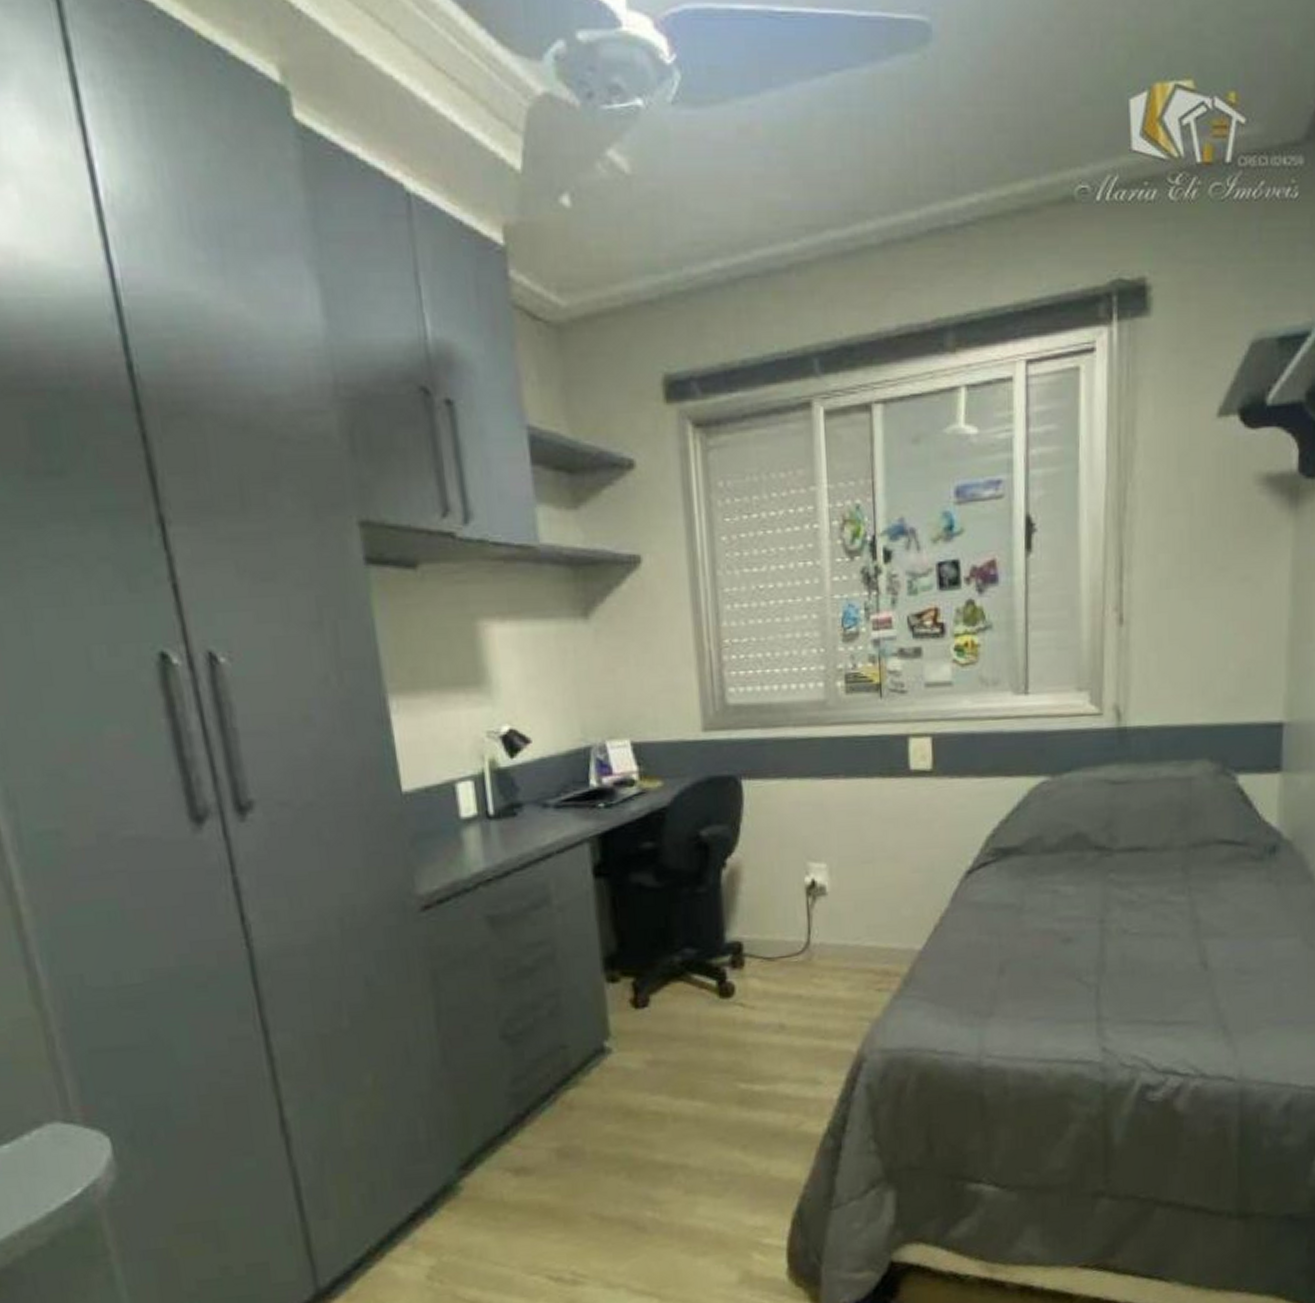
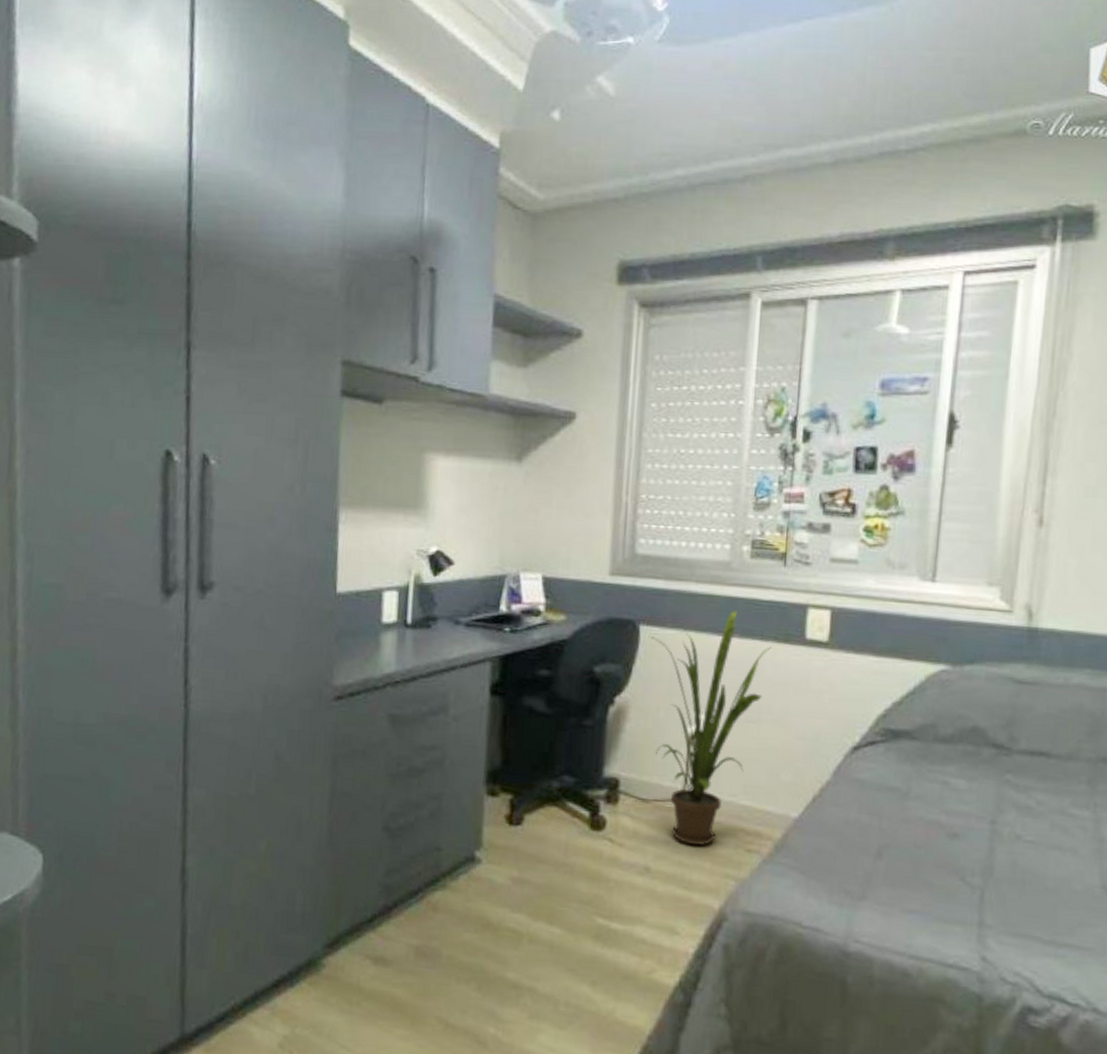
house plant: none [753,750,877,995] -> present [649,609,771,846]

